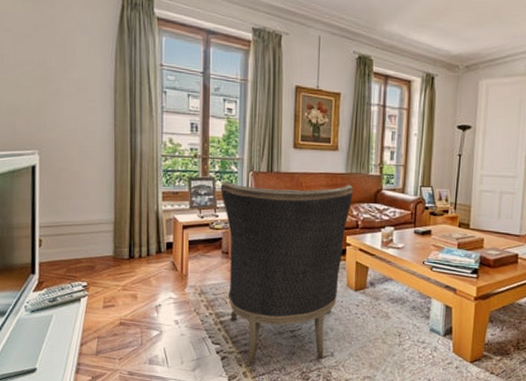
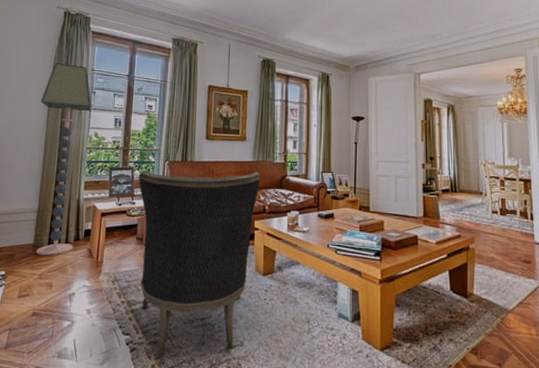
floor lamp: none [105,55,164,268] -> present [36,62,92,255]

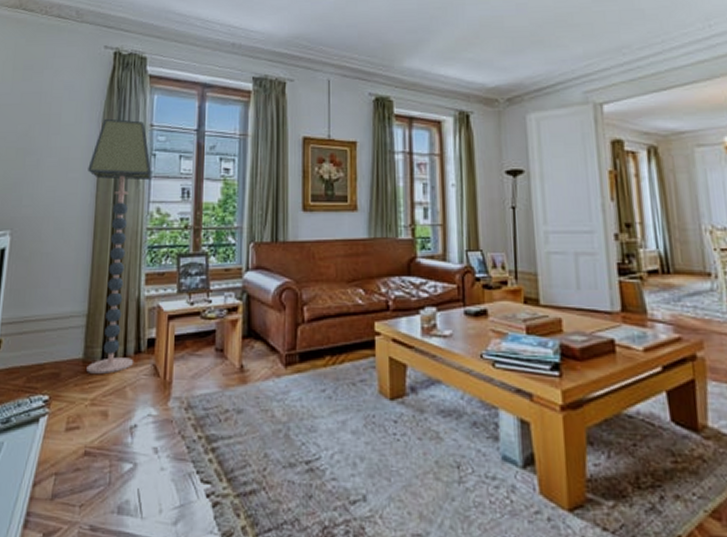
armchair: present [138,171,261,357] -> none [214,254,380,515]

